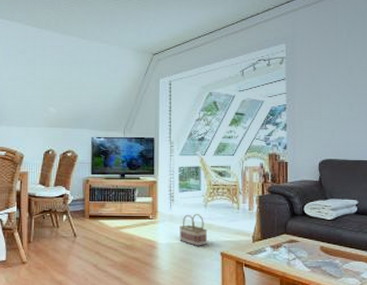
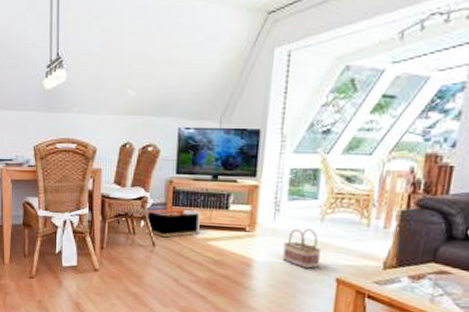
storage bin: none [68,203,113,229] -> present [146,208,200,238]

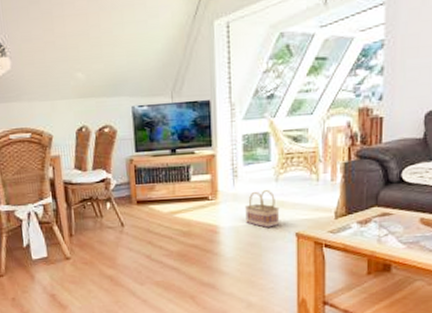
storage bin: present [146,208,200,238] -> none [111,185,165,216]

